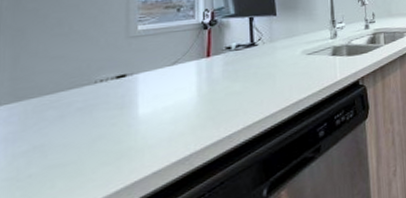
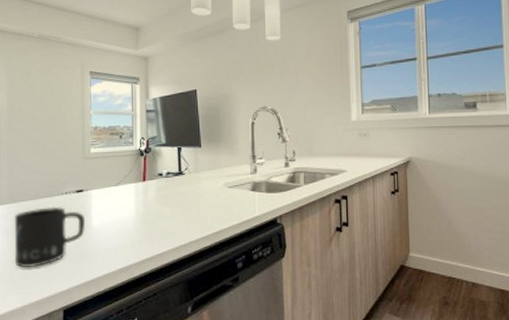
mug: none [17,98,129,184] -> present [14,206,86,267]

